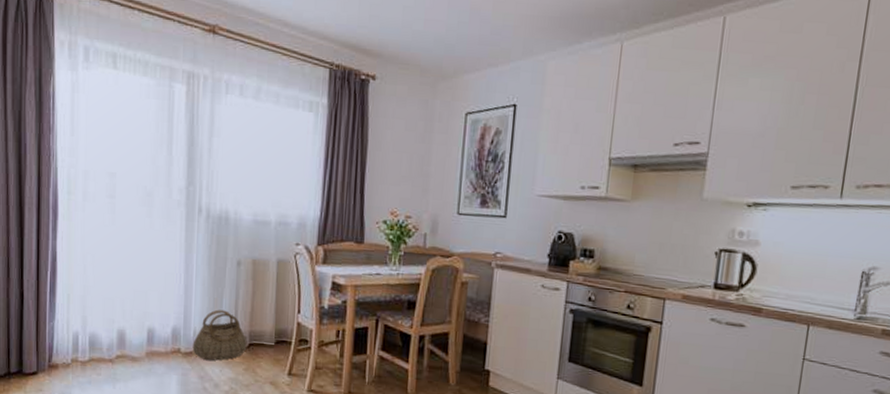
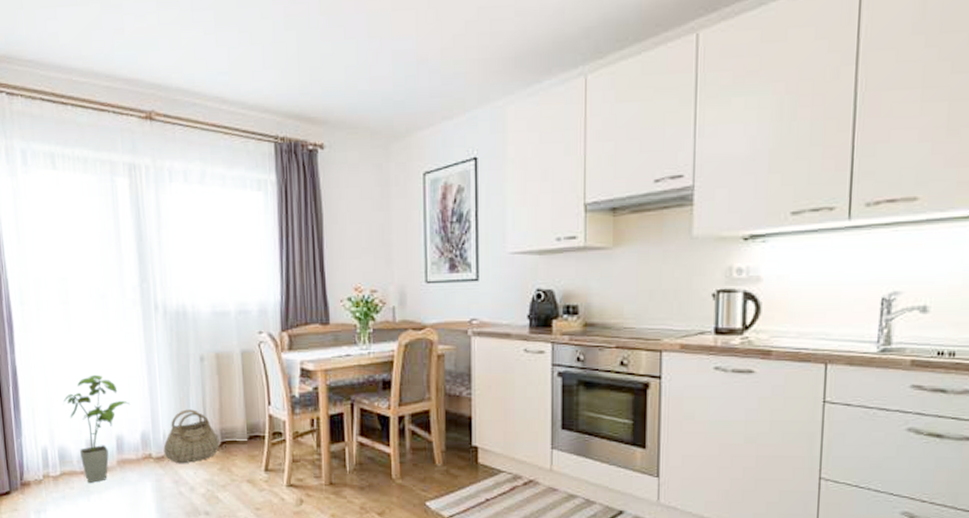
house plant: none [100,267,165,371] -> present [63,374,130,483]

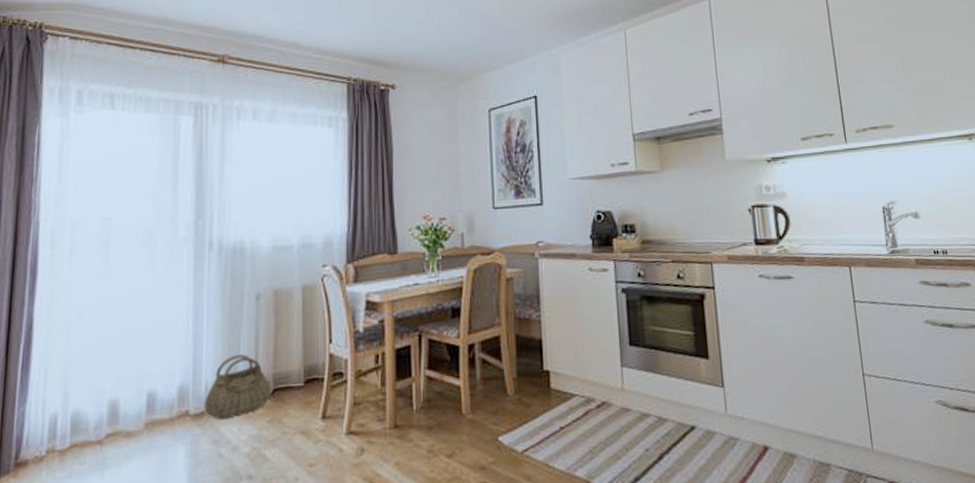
house plant: present [63,374,130,483] -> none [87,322,169,454]

